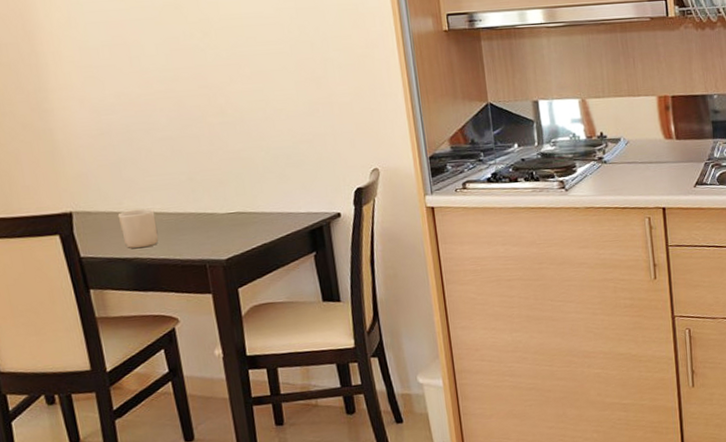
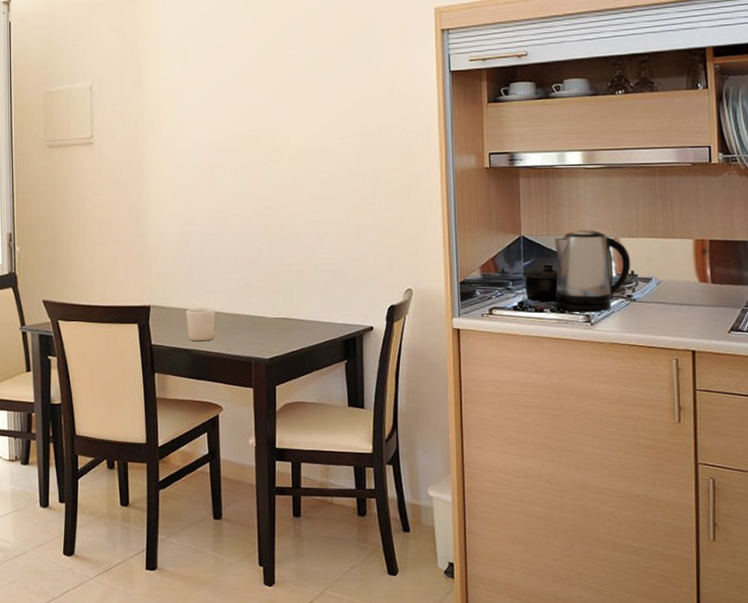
saucepan: none [493,130,531,172] -> present [522,263,559,302]
kettle: none [522,92,600,179] -> present [555,230,631,312]

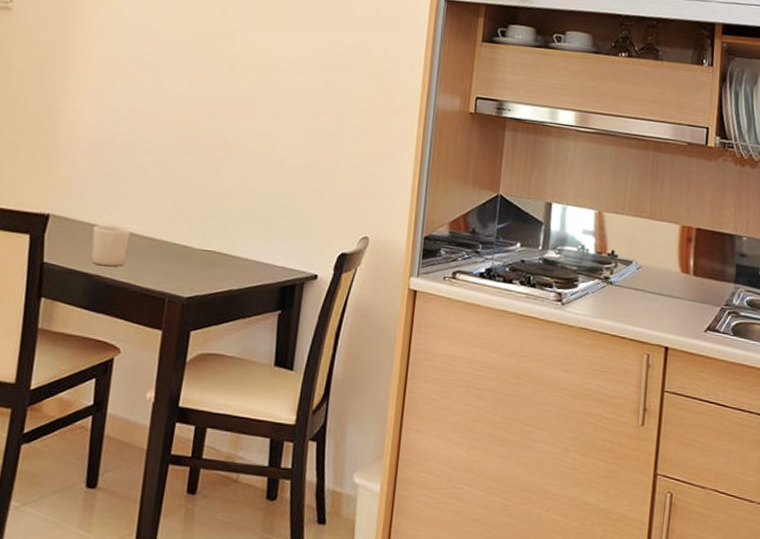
saucepan: present [522,263,559,302] -> none [494,229,535,274]
kettle: present [555,230,631,312] -> none [526,197,613,292]

